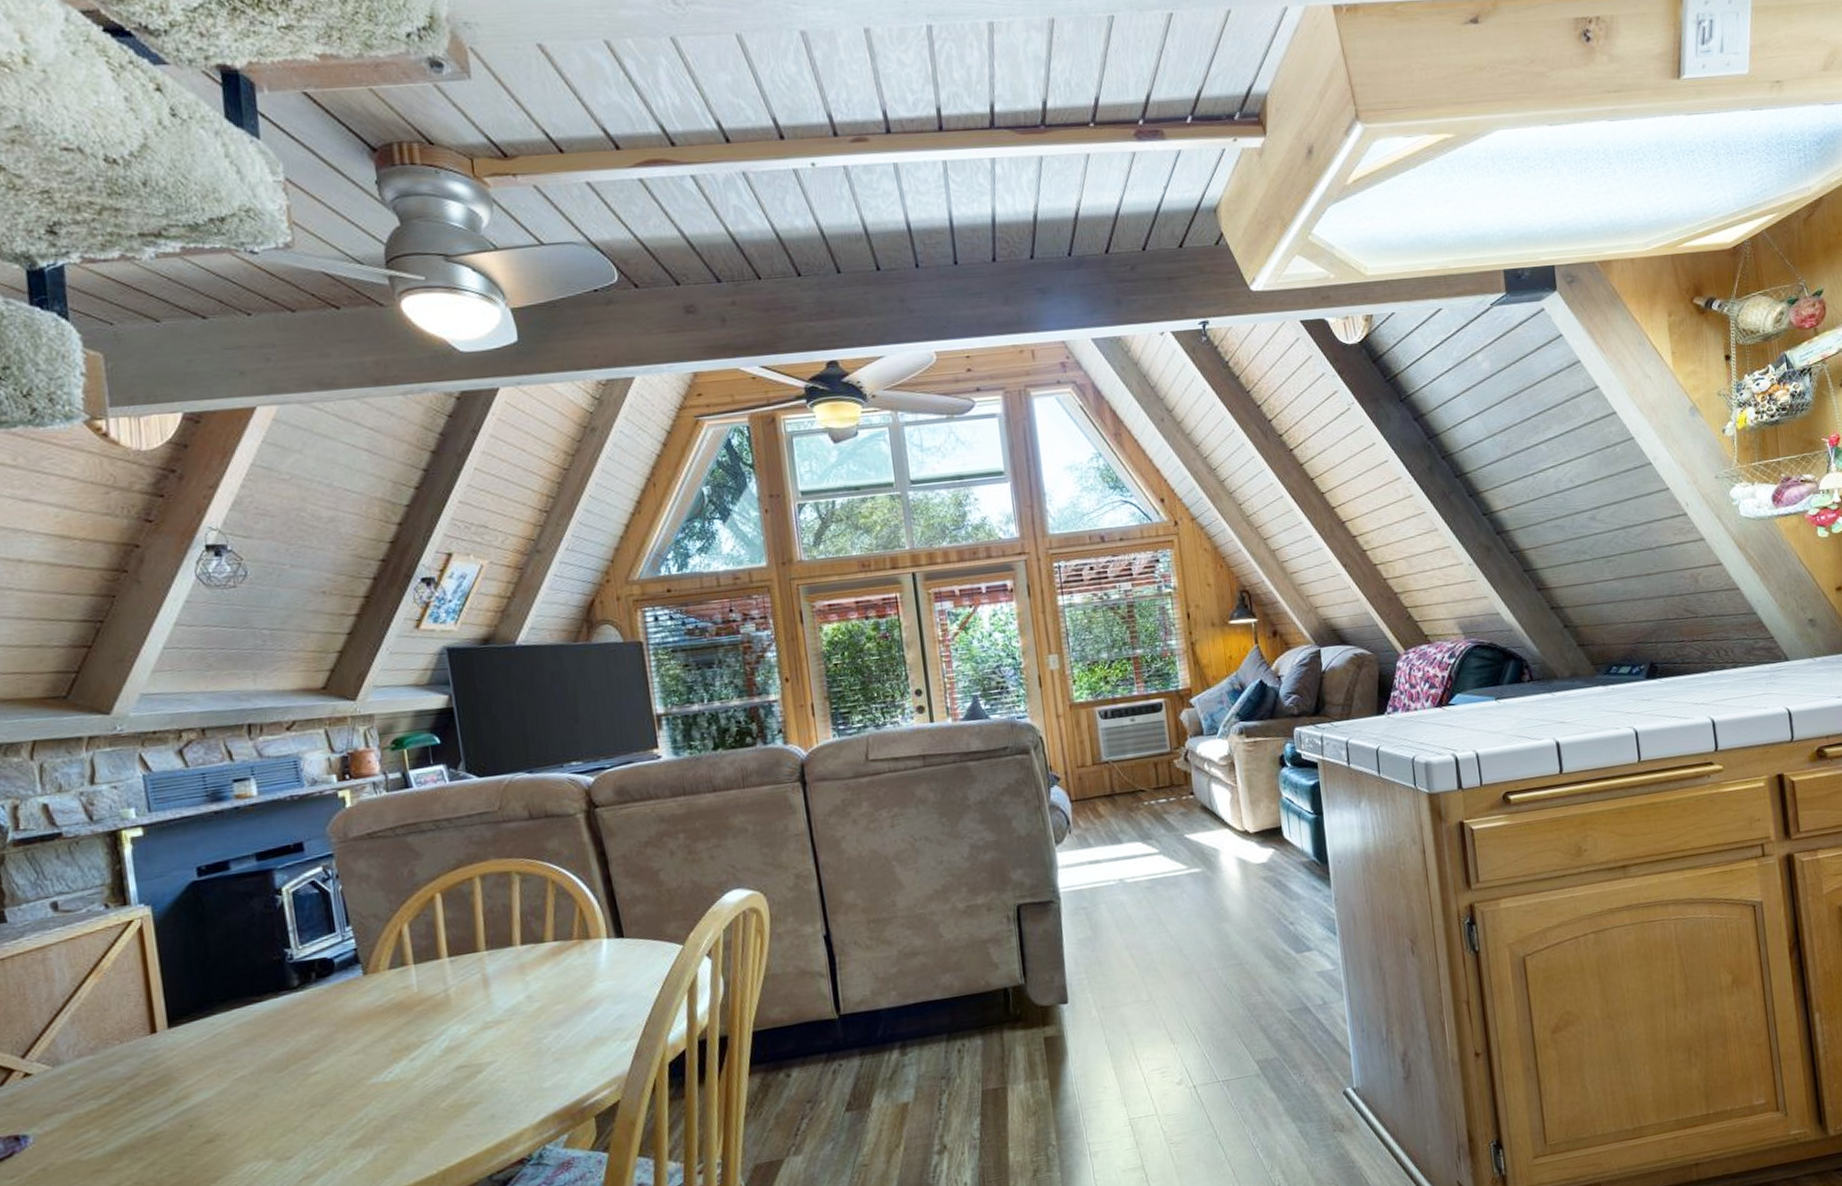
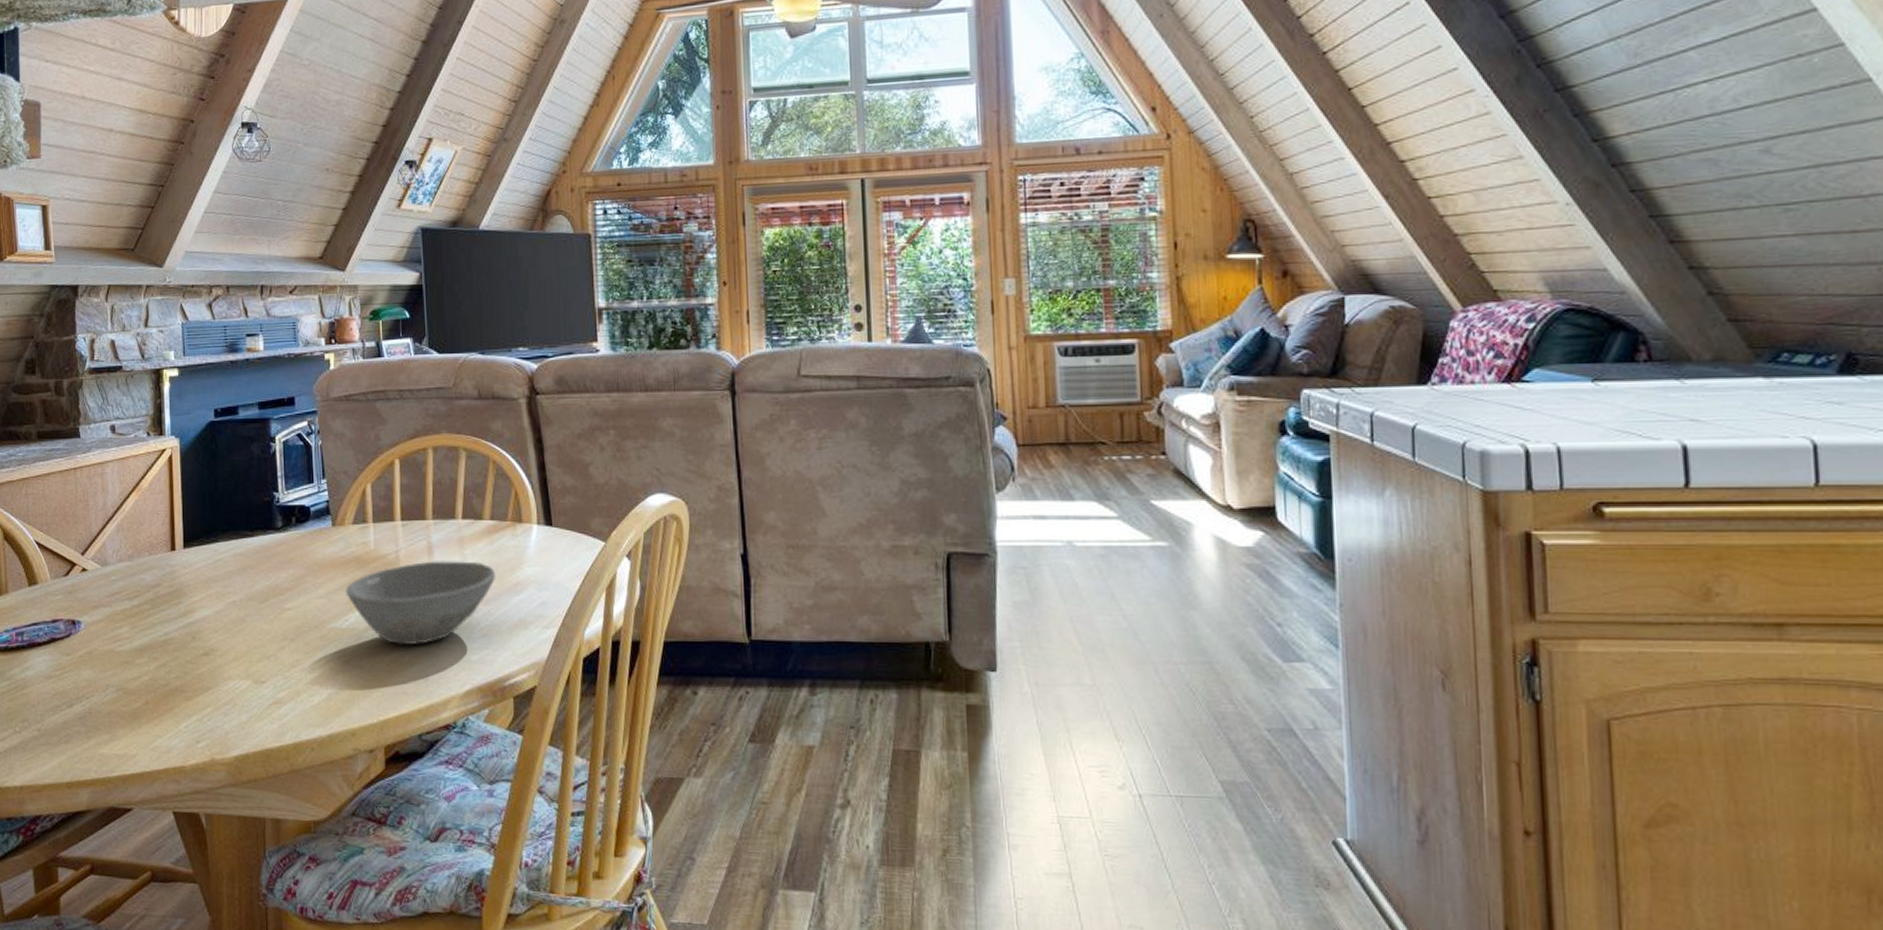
bowl: none [386,986,565,1087] -> present [345,561,496,645]

